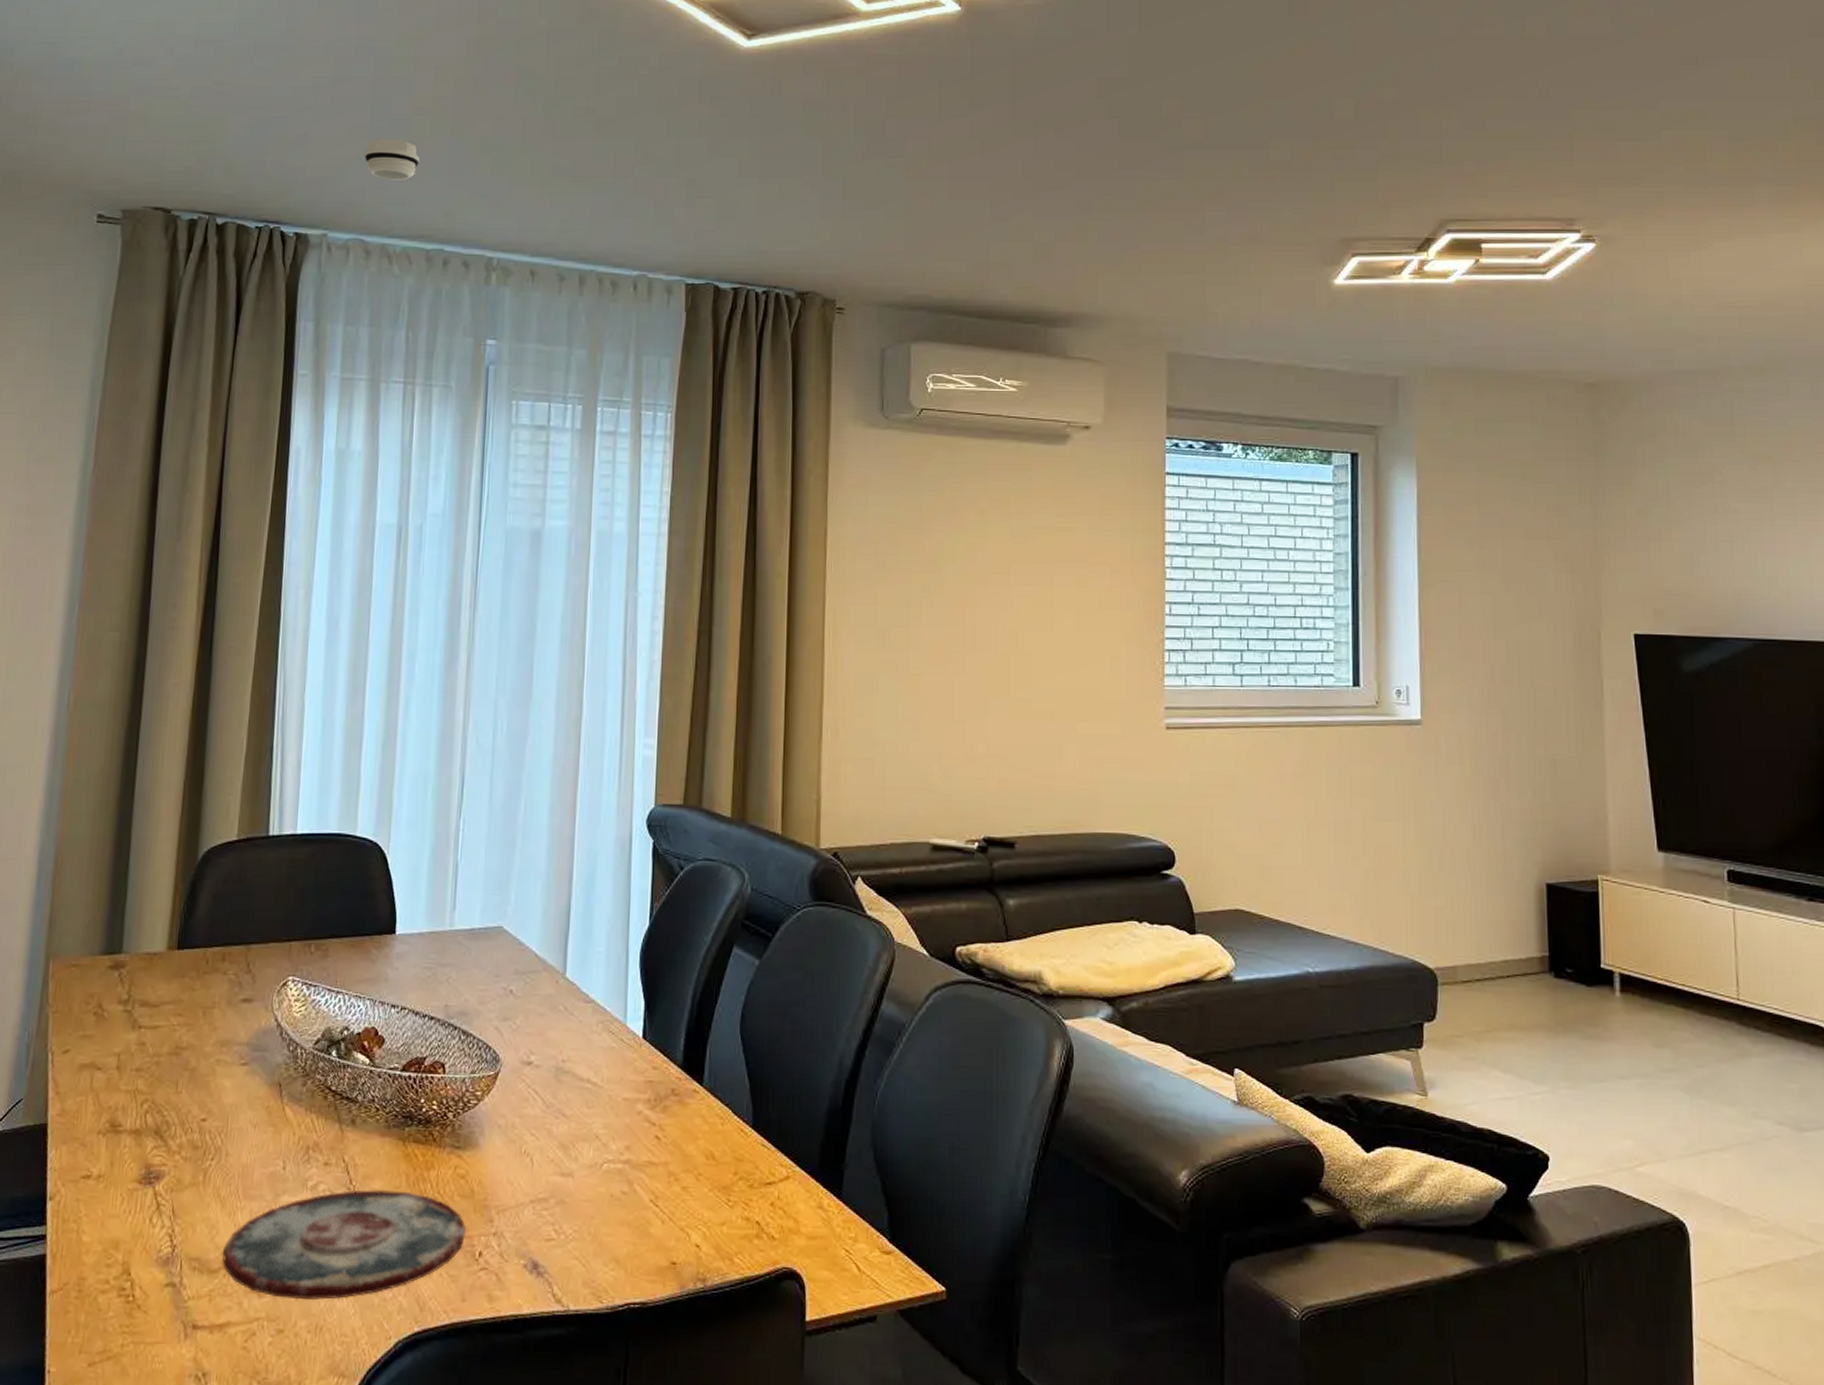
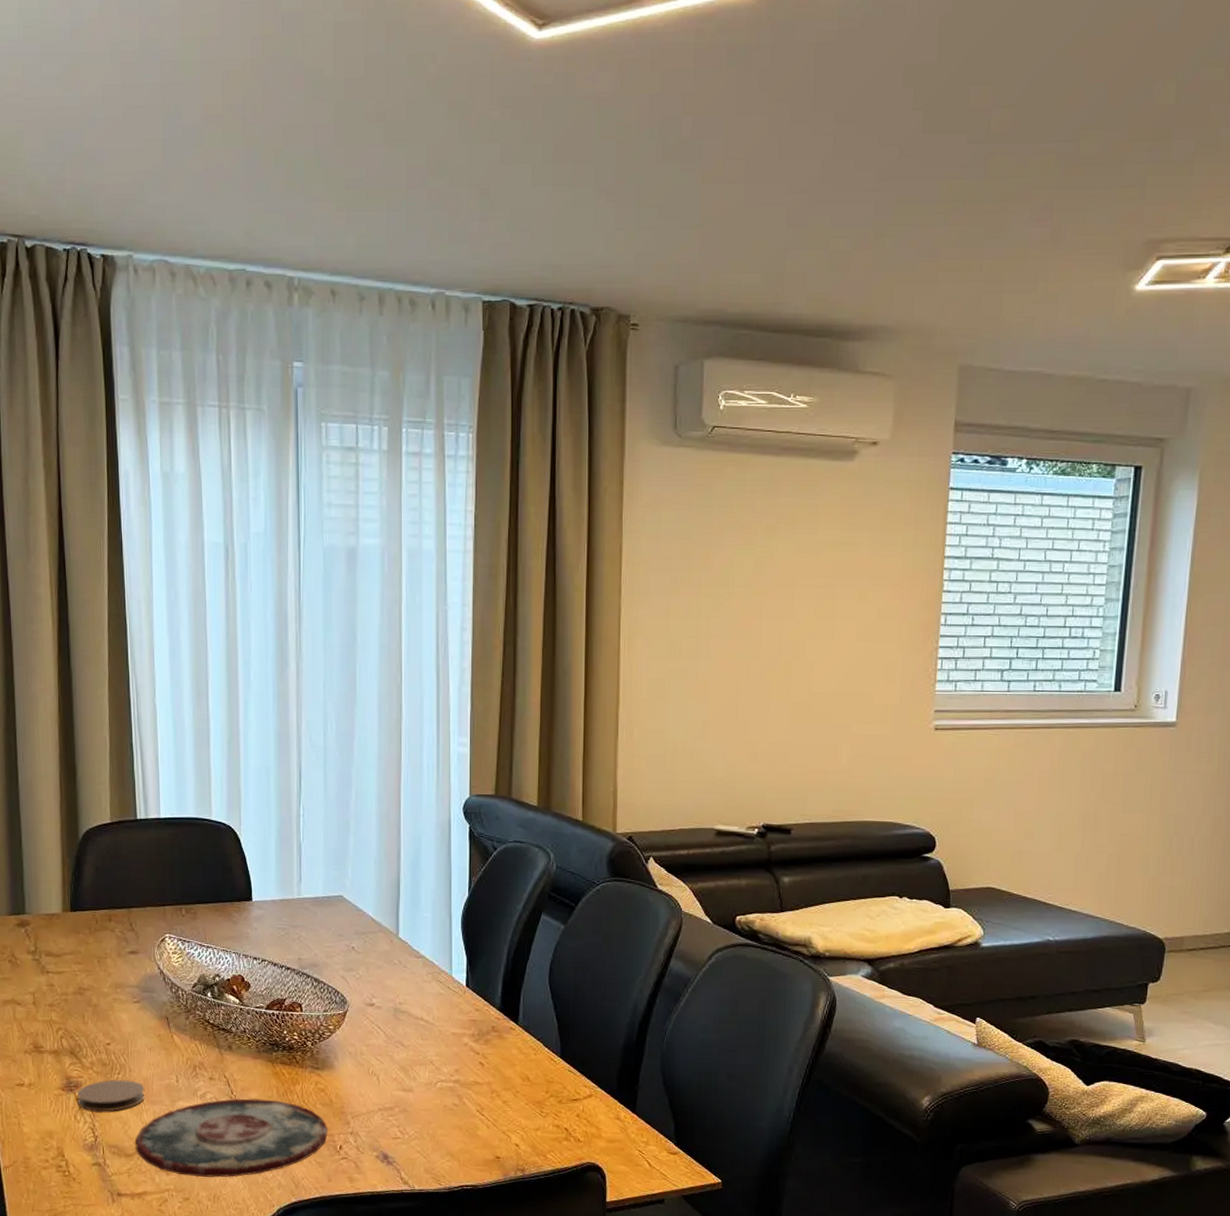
coaster: none [156,1167,243,1212] -> present [76,1079,145,1112]
smoke detector: present [364,139,420,180] -> none [160,152,215,197]

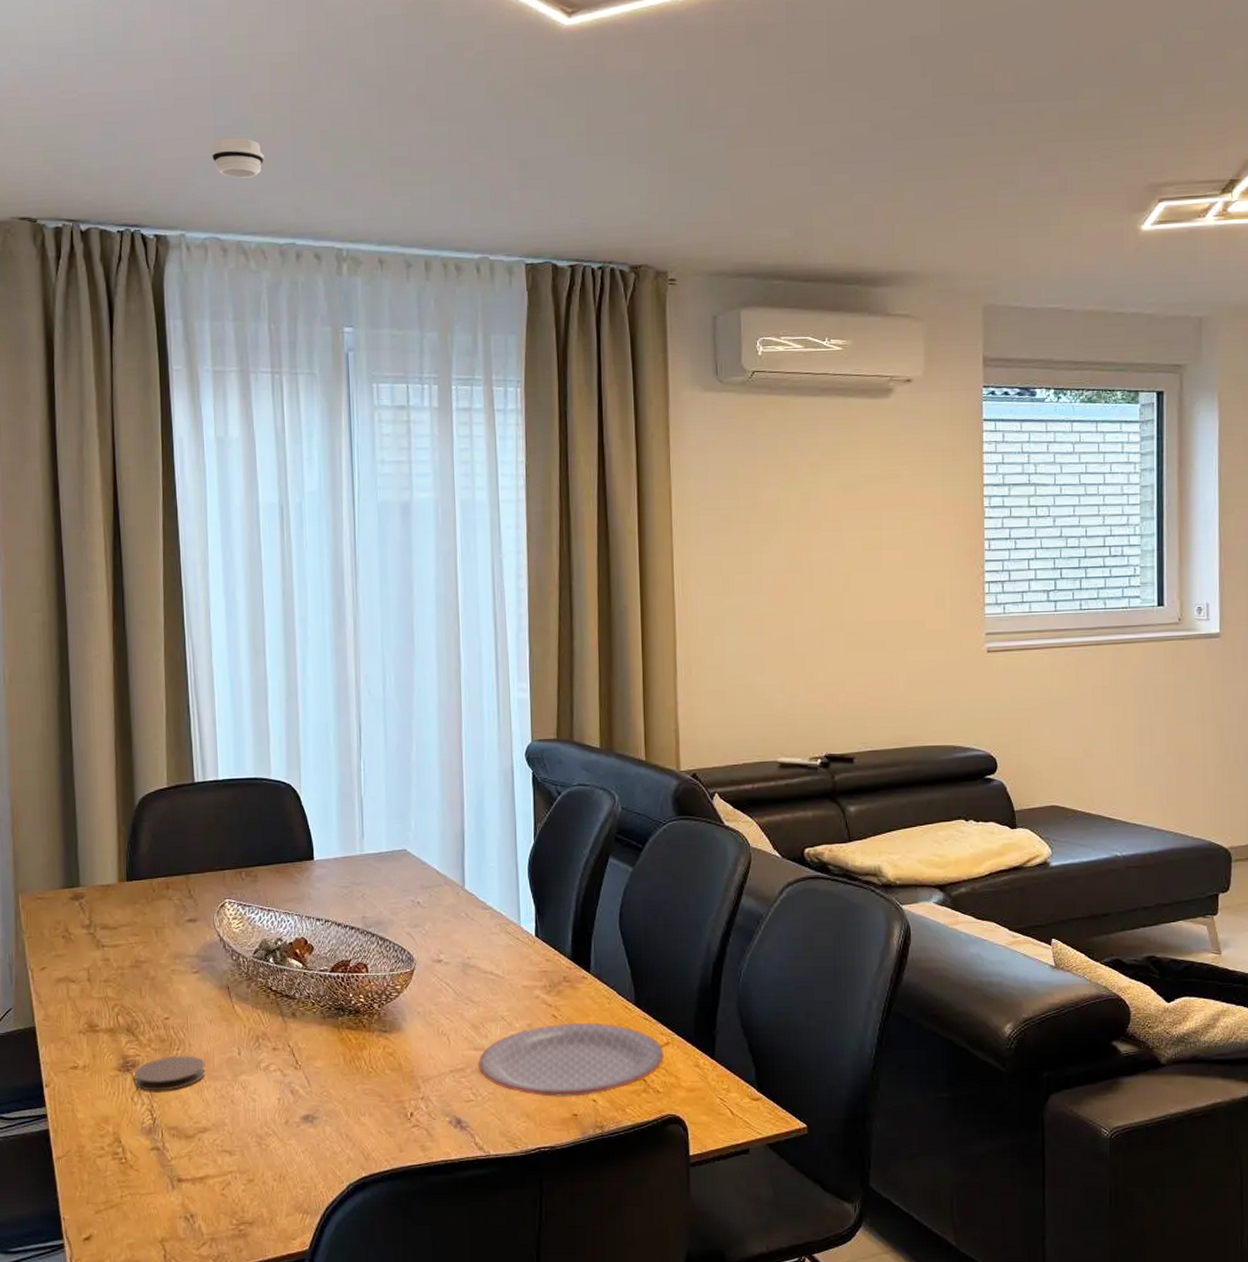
plate: present [135,1098,329,1178] -> none [196,1068,398,1156]
smoke detector: none [160,152,215,197] -> present [211,137,264,179]
plate: none [406,1070,586,1141] -> present [478,1022,664,1098]

